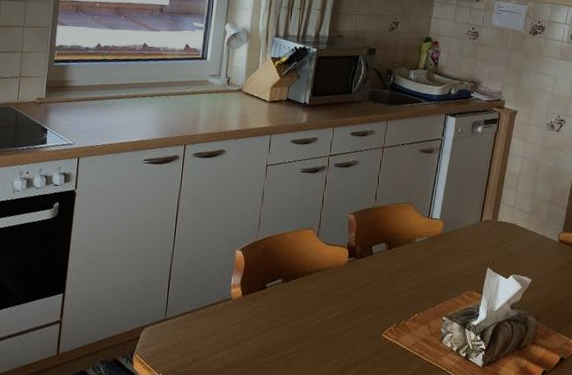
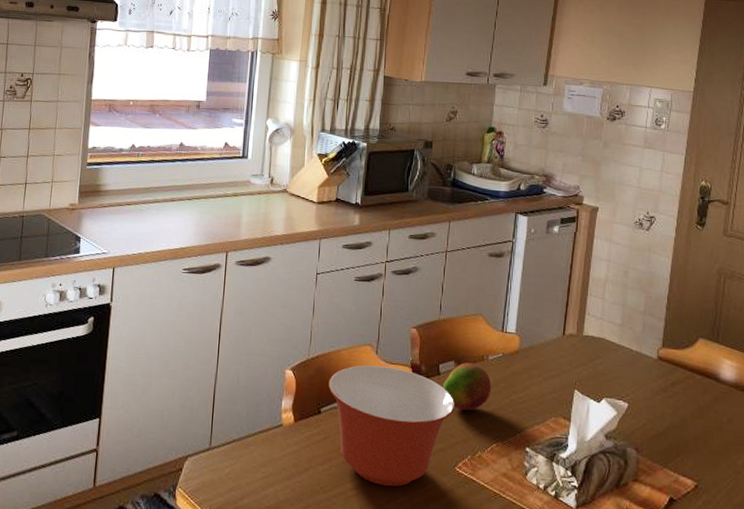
mixing bowl: none [274,246,385,351] -> present [328,365,455,487]
fruit: none [374,244,417,285] -> present [442,362,492,411]

